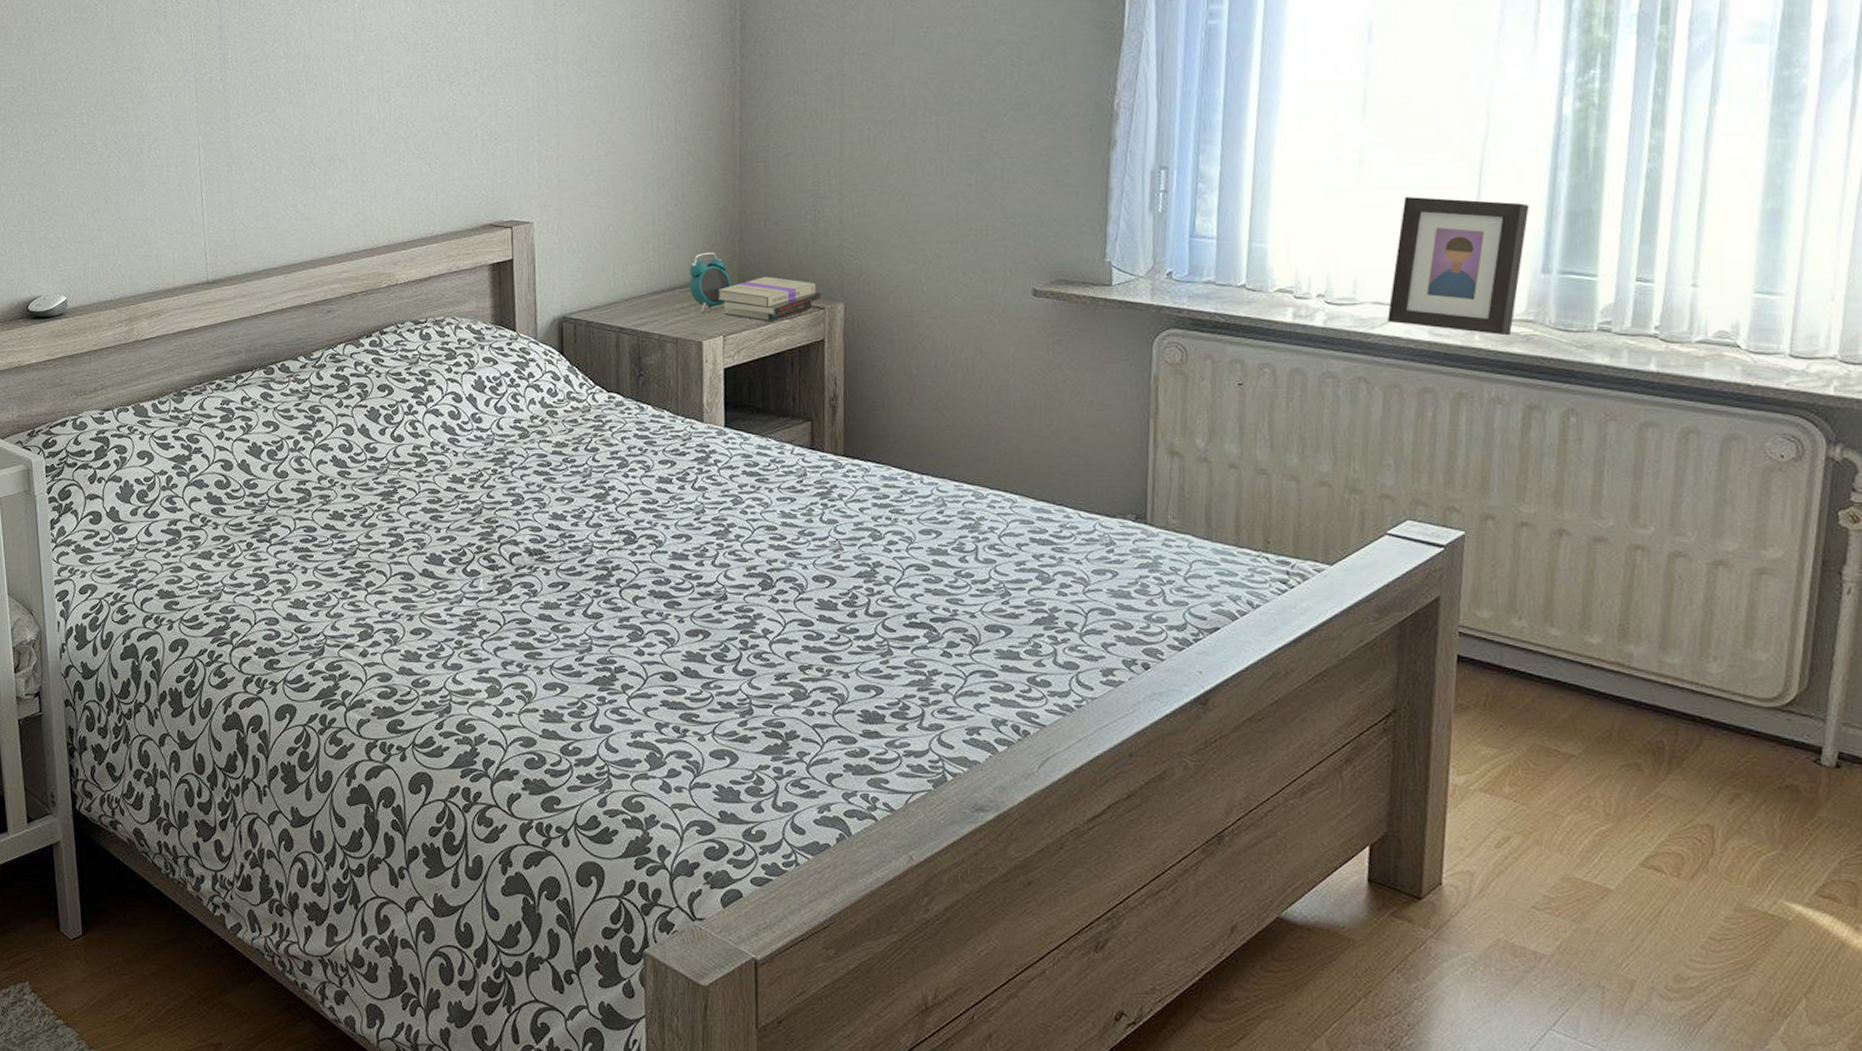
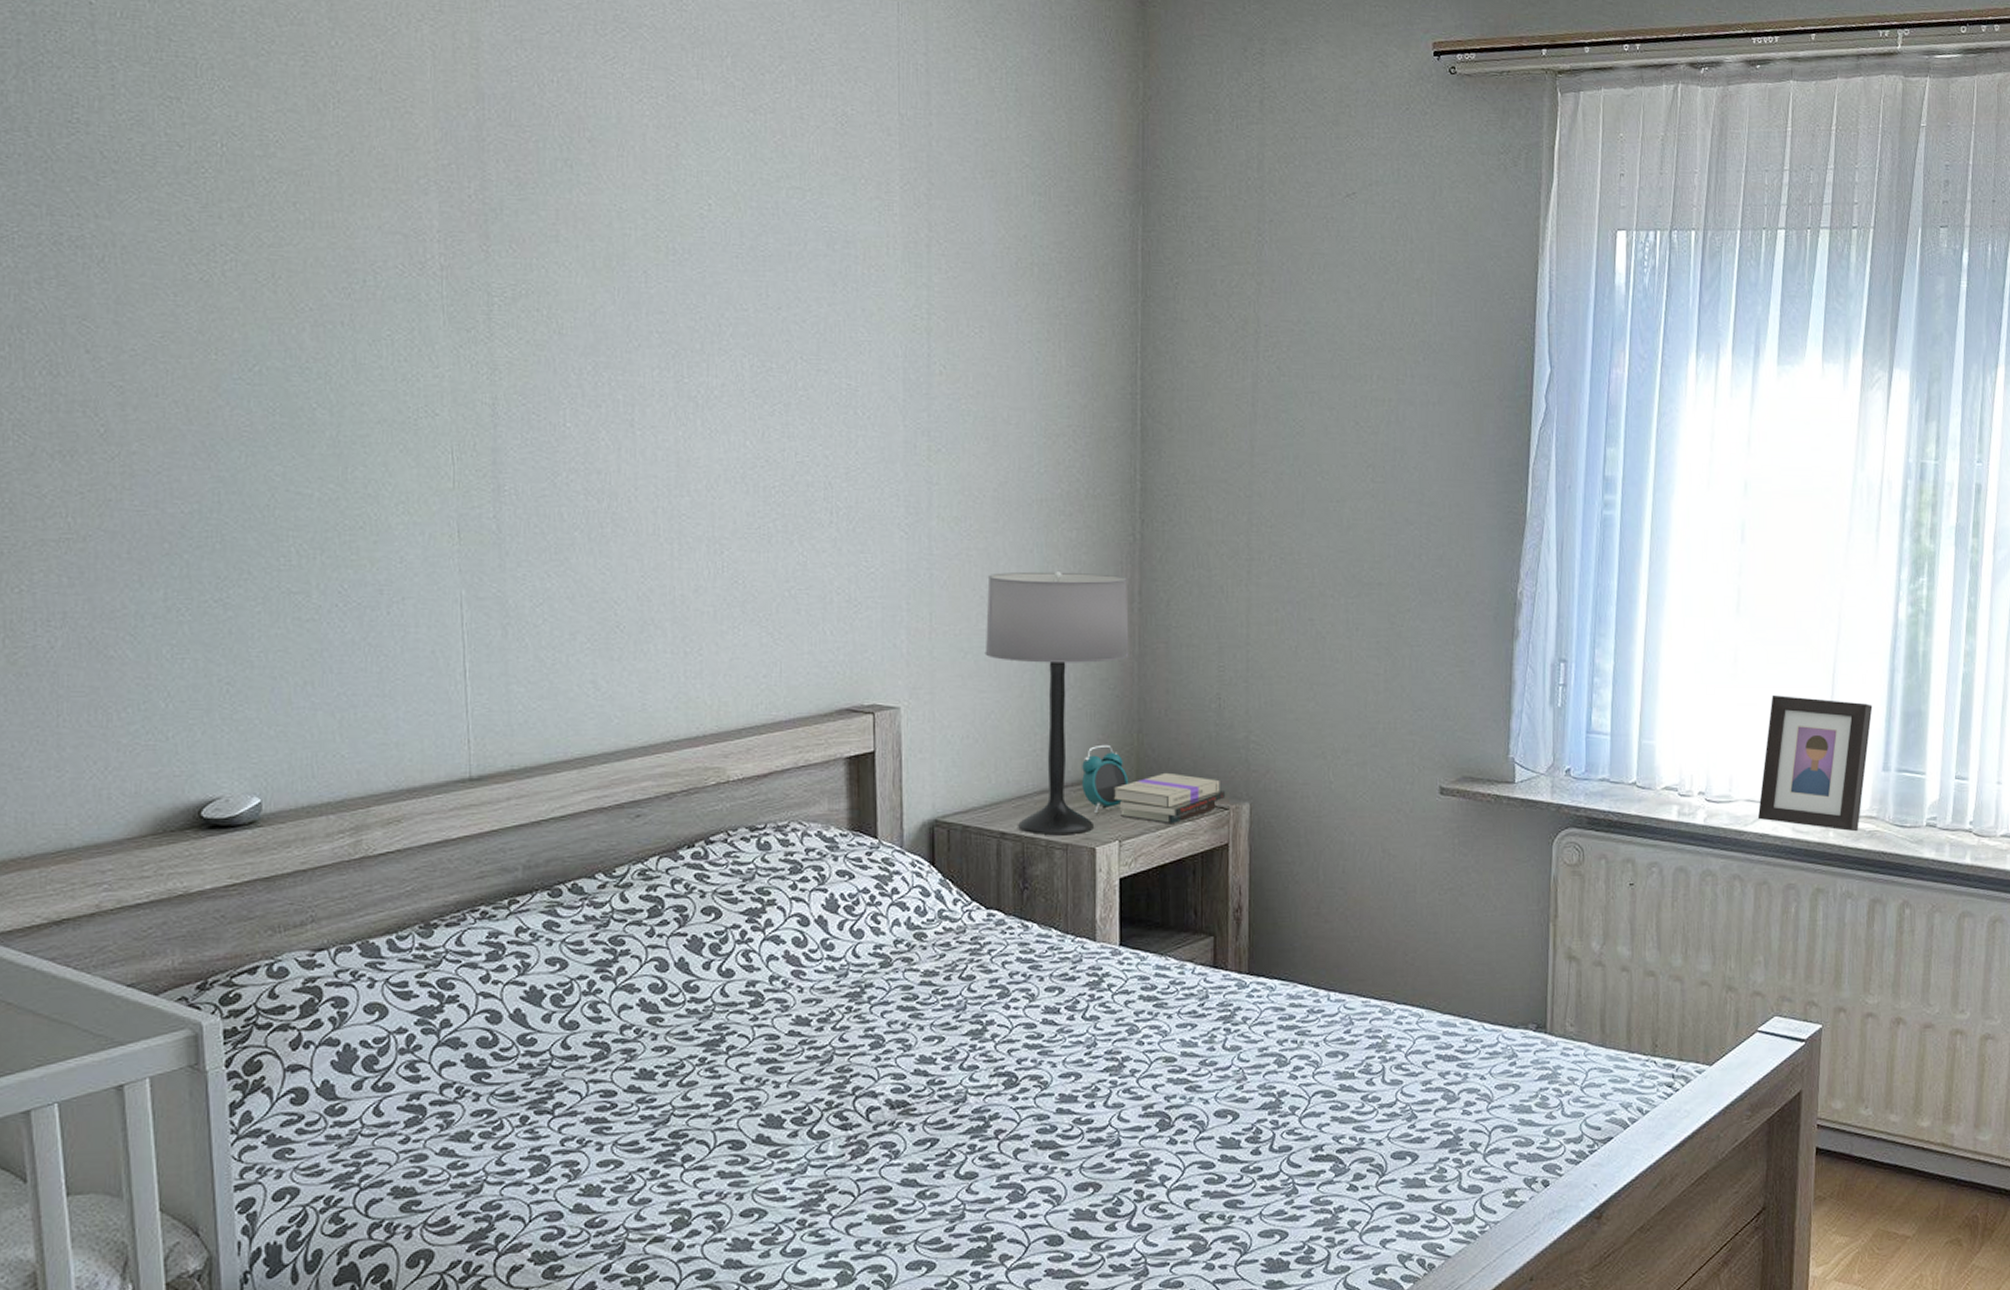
table lamp: none [604,103,731,331] -> present [985,571,1129,836]

